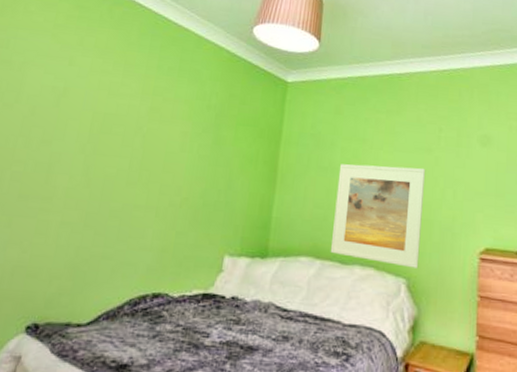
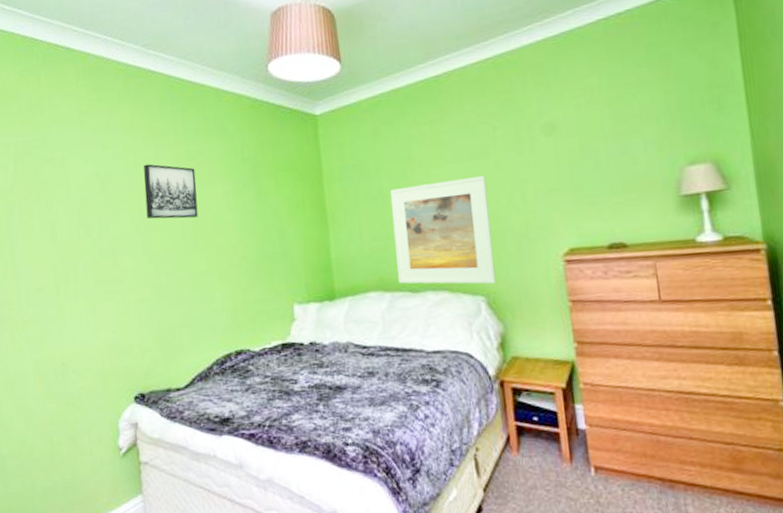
wall art: none [96,89,159,151] -> present [143,164,198,219]

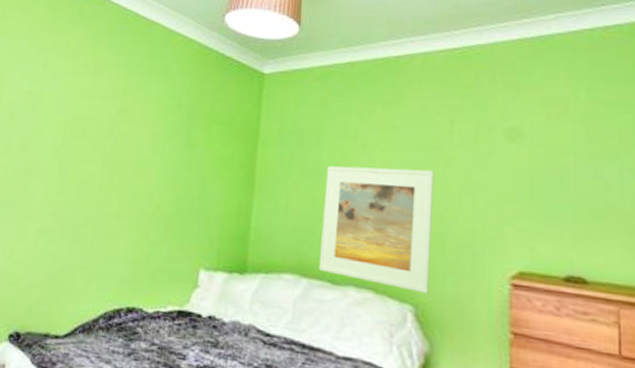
wall art: present [143,164,198,219] -> none [69,91,129,155]

